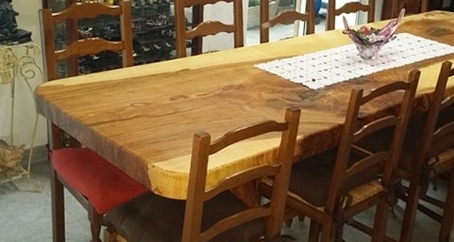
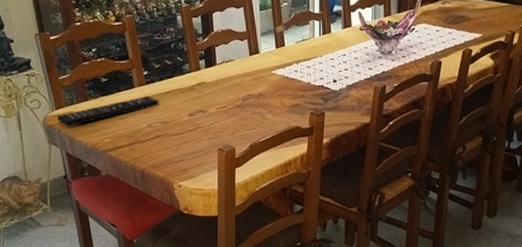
remote control: none [48,77,145,98] -> present [57,96,160,126]

